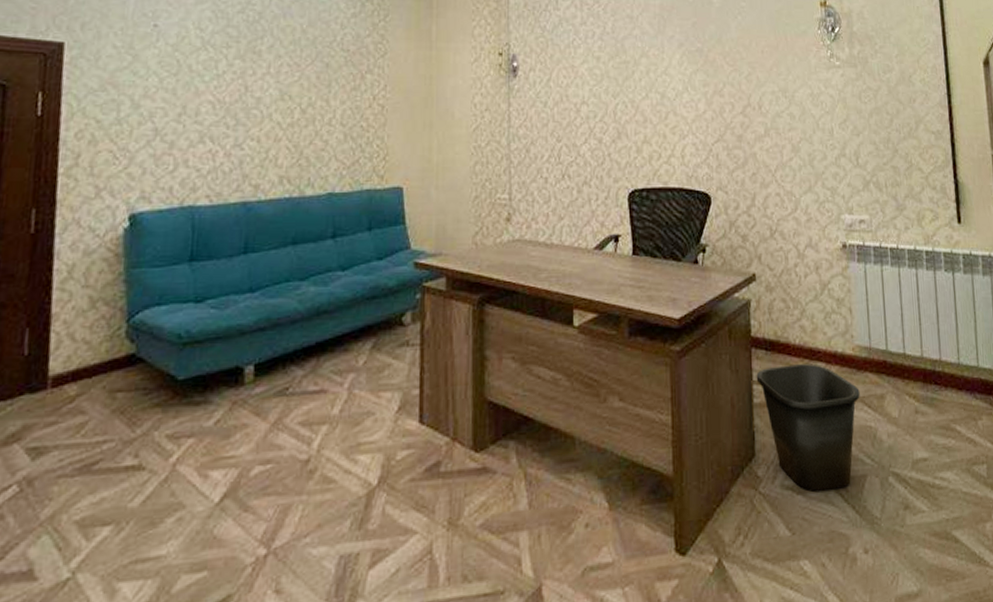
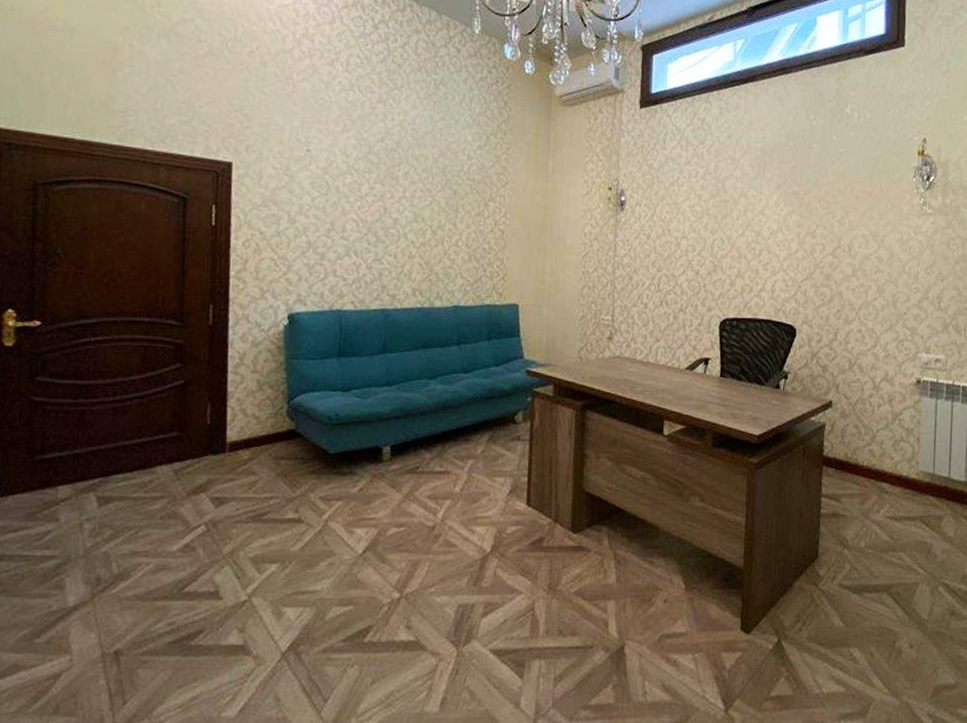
waste bin: present [756,364,860,492] -> none [825,483,920,594]

